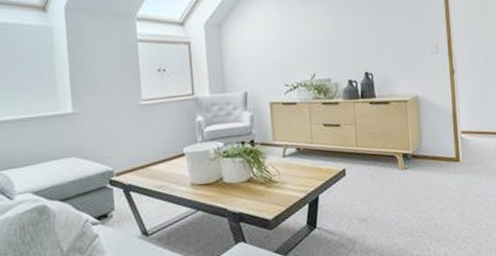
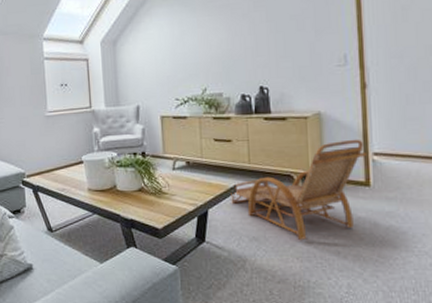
deck chair: none [340,119,457,216] -> present [231,139,367,240]

